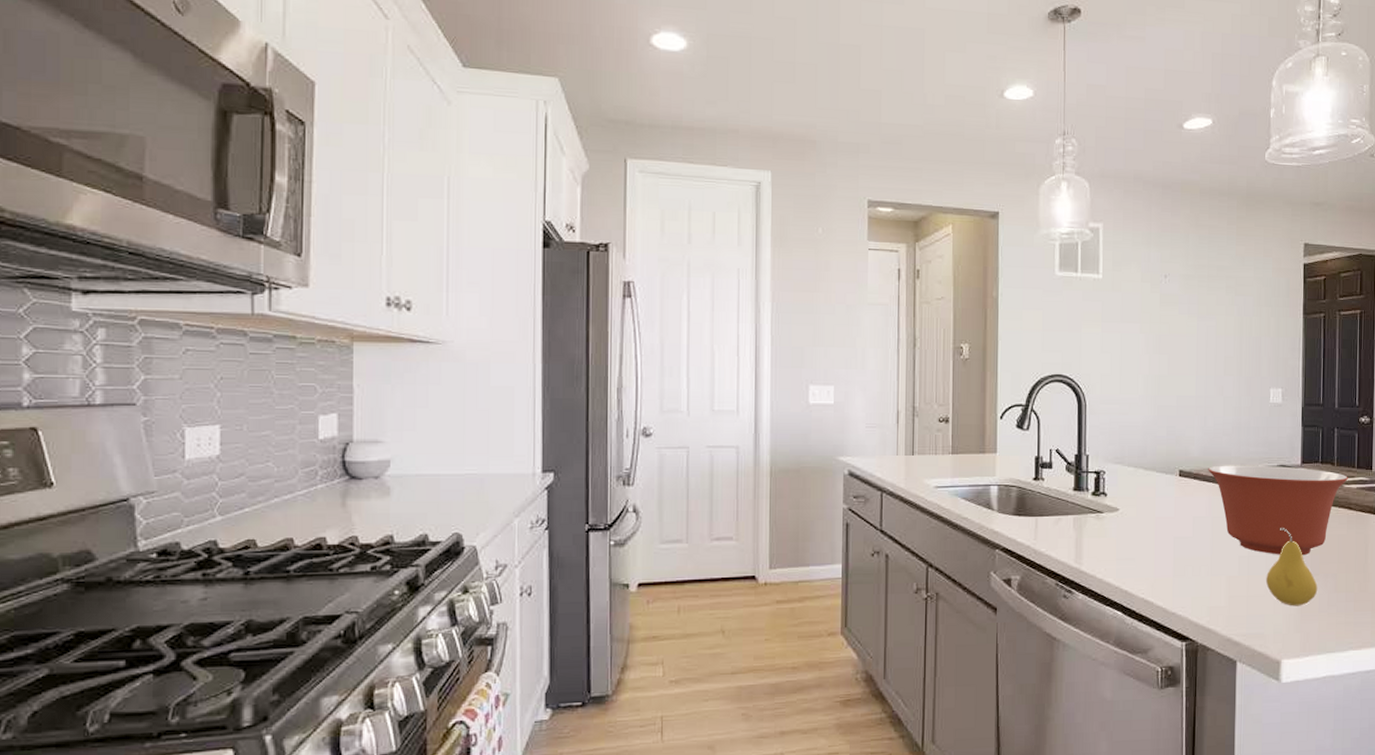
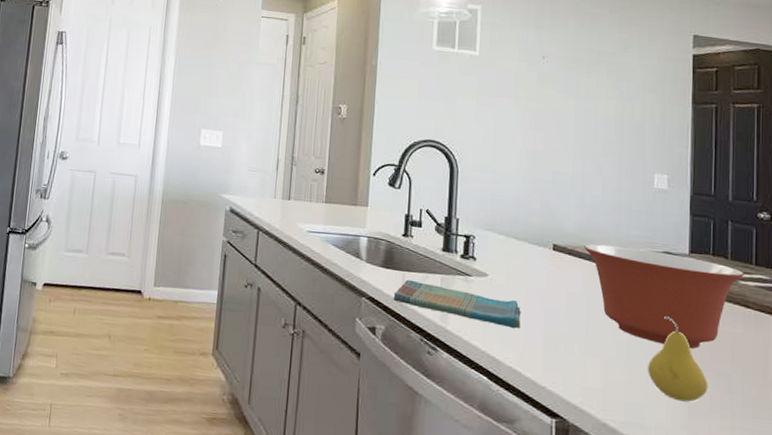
dish towel: none [1027,524,1151,560] -> present [393,279,521,329]

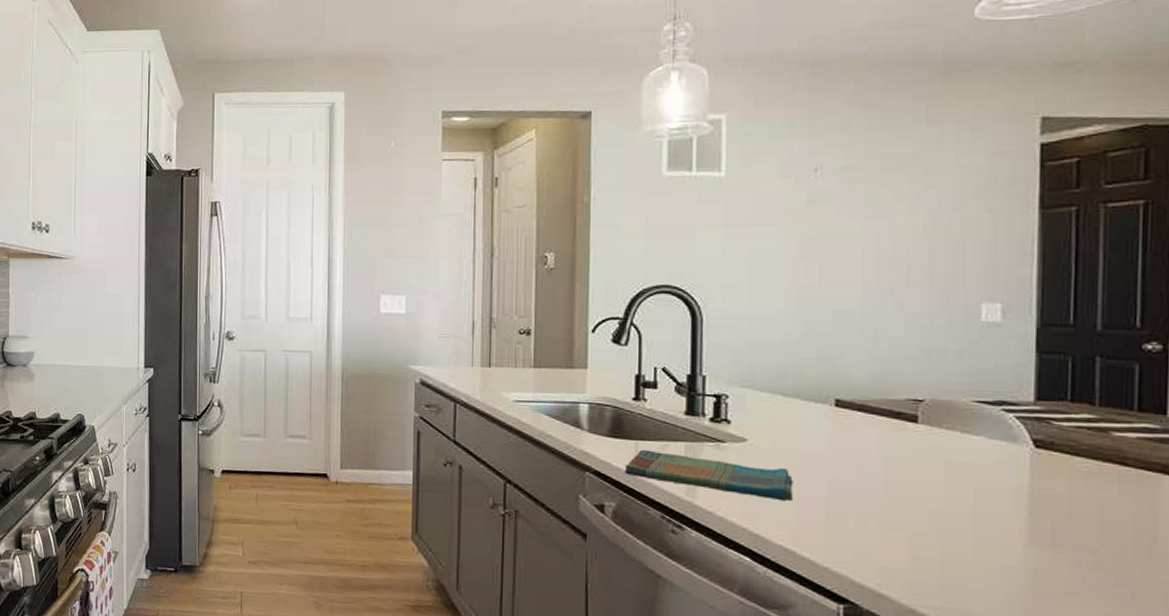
mixing bowl: present [584,244,746,349] -> none [879,396,1122,520]
fruit: present [648,315,708,403] -> none [974,479,1064,584]

